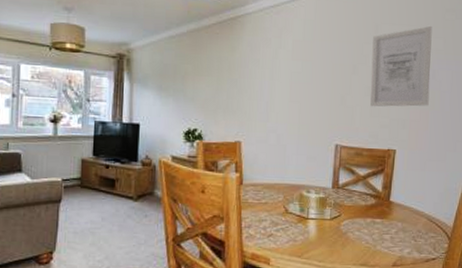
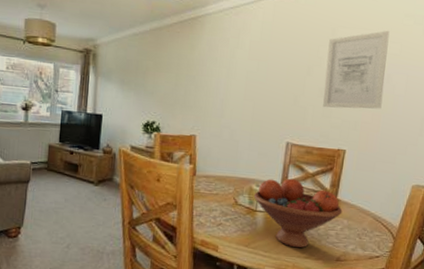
fruit bowl: none [304,182,396,255] -> present [253,178,343,248]

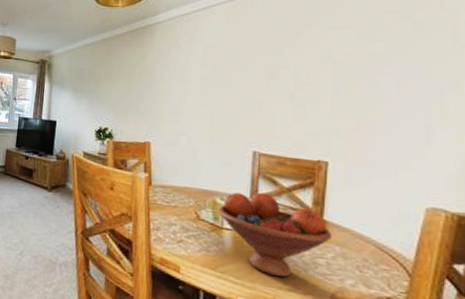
wall art: present [323,30,390,109] -> none [293,28,369,115]

